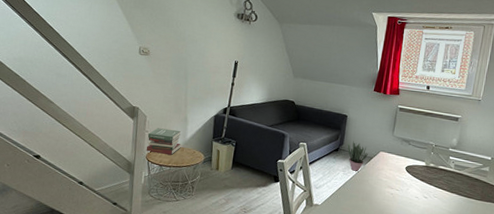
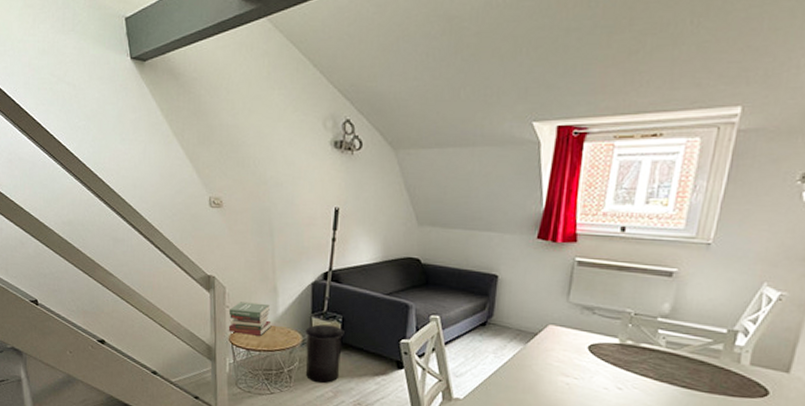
waste bin: none [205,147,237,193] -> present [305,324,344,383]
potted plant: present [347,141,368,171] -> none [499,311,530,353]

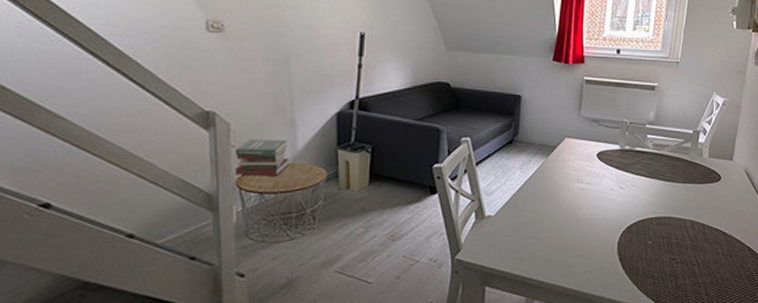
waste bin: present [305,324,344,383] -> none [330,156,374,219]

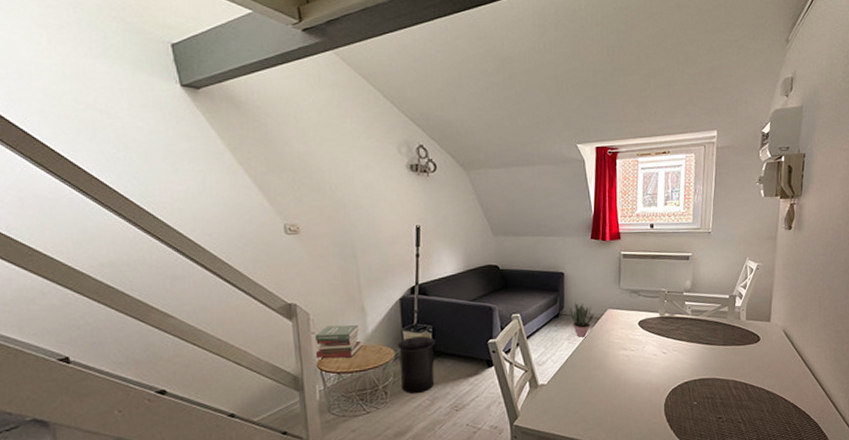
waste bin: none [330,156,374,219] -> present [397,336,436,393]
potted plant: none [524,128,550,167] -> present [569,302,594,337]

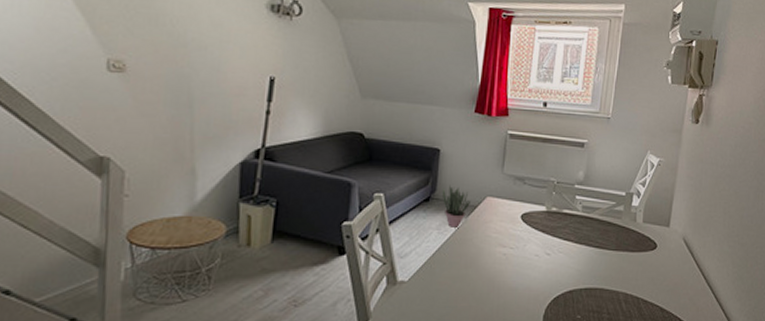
books: present [315,324,362,359] -> none [125,188,187,230]
waste bin: present [397,336,436,393] -> none [230,210,279,280]

